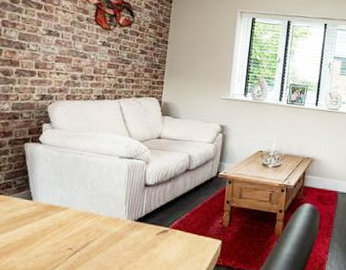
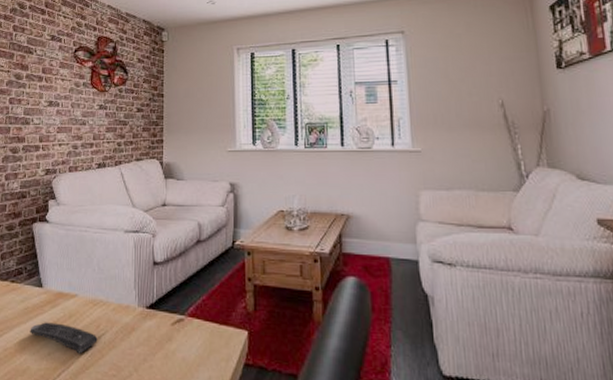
remote control: none [17,230,87,257] -> present [30,322,98,354]

